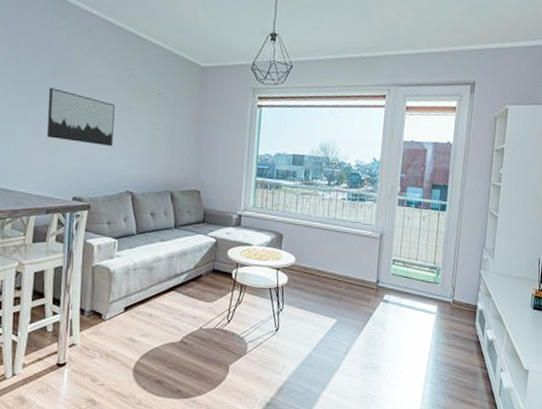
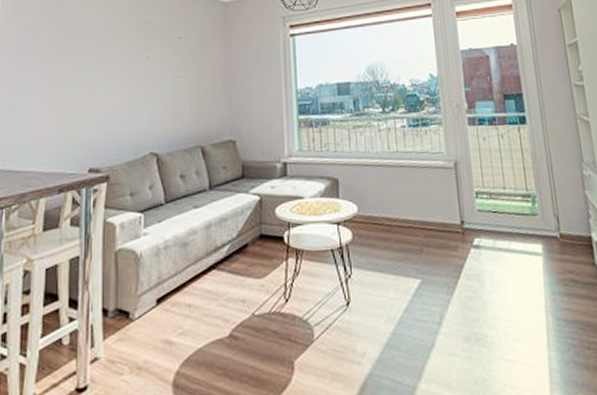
wall art: present [46,88,115,146] -> none [57,48,131,105]

